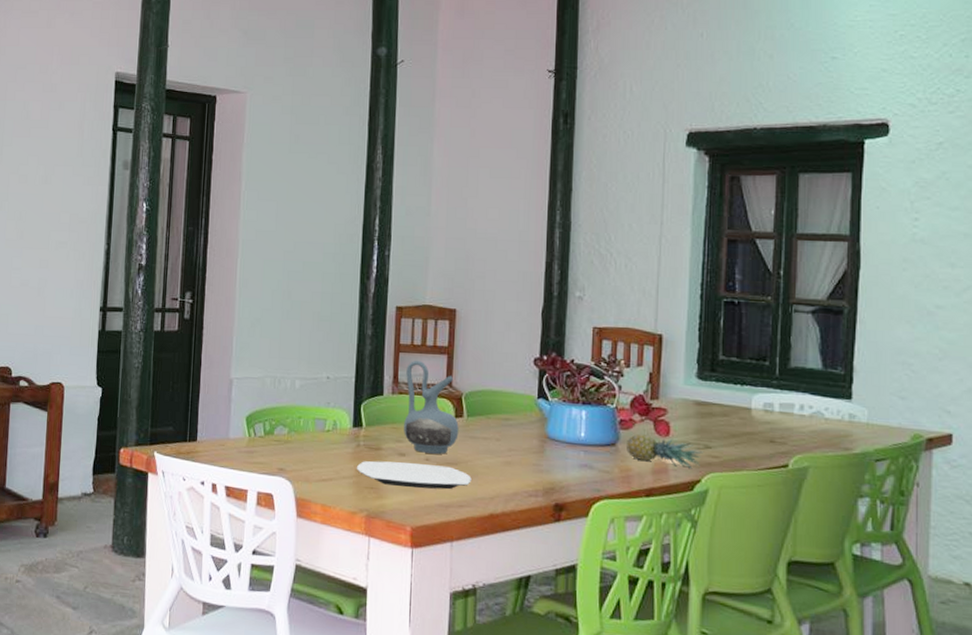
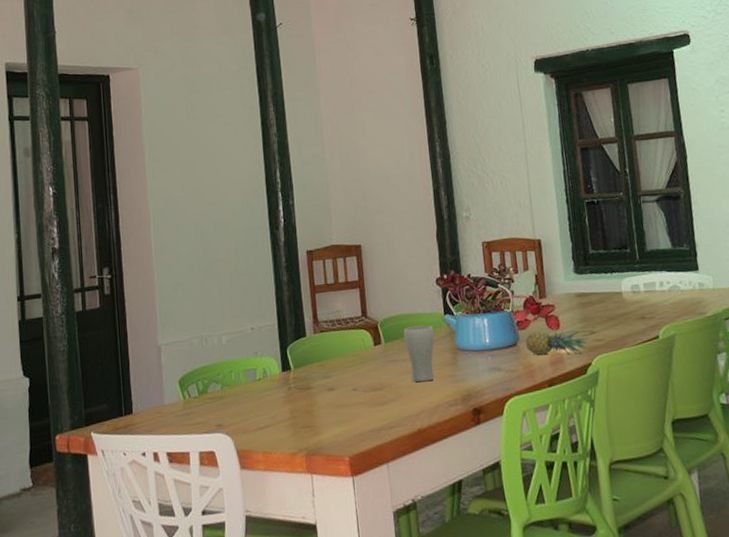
plate: present [356,461,472,490] -> none [290,392,397,421]
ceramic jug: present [403,360,459,454] -> none [324,297,380,384]
drinking glass: none [488,404,523,466] -> present [403,325,435,382]

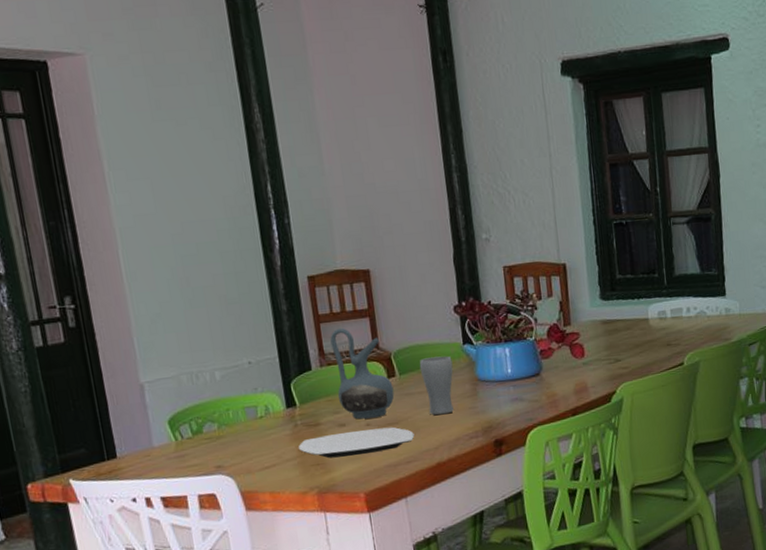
plate: none [290,392,397,421] -> present [298,427,415,459]
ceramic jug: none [324,297,380,384] -> present [330,327,395,420]
fruit: present [525,331,591,355] -> none [549,359,616,384]

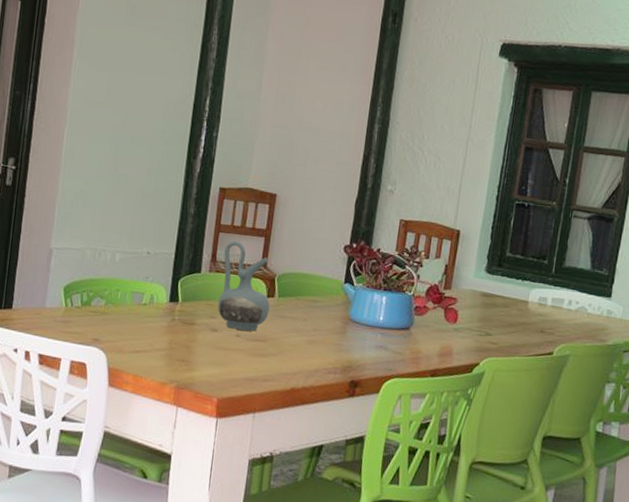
plate: present [298,427,415,459] -> none [169,335,278,364]
drinking glass: present [419,356,454,415] -> none [297,287,330,345]

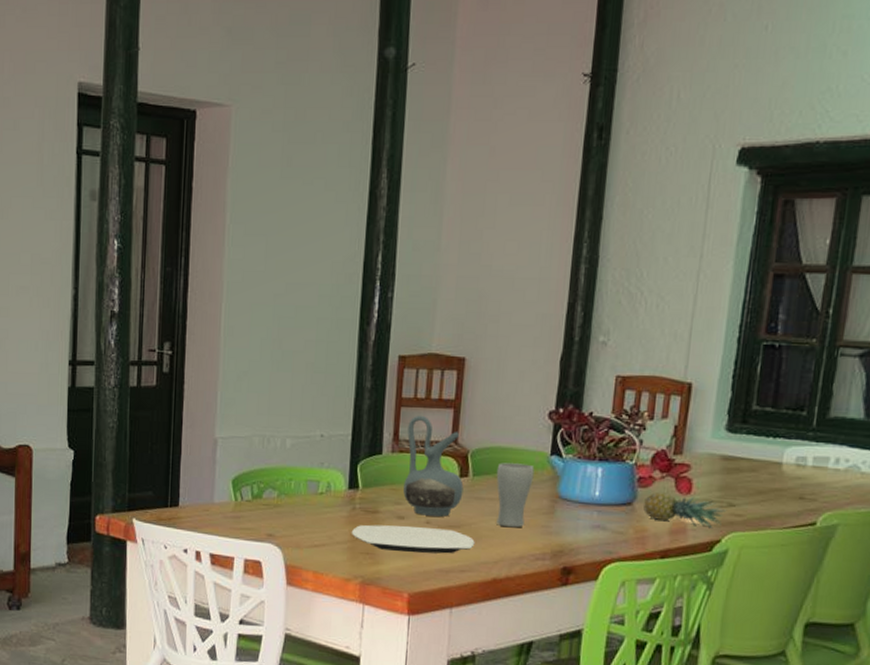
plate: none [169,335,278,364] -> present [351,524,475,554]
drinking glass: none [297,287,330,345] -> present [496,462,534,528]
fruit: none [418,320,485,353] -> present [643,492,727,529]

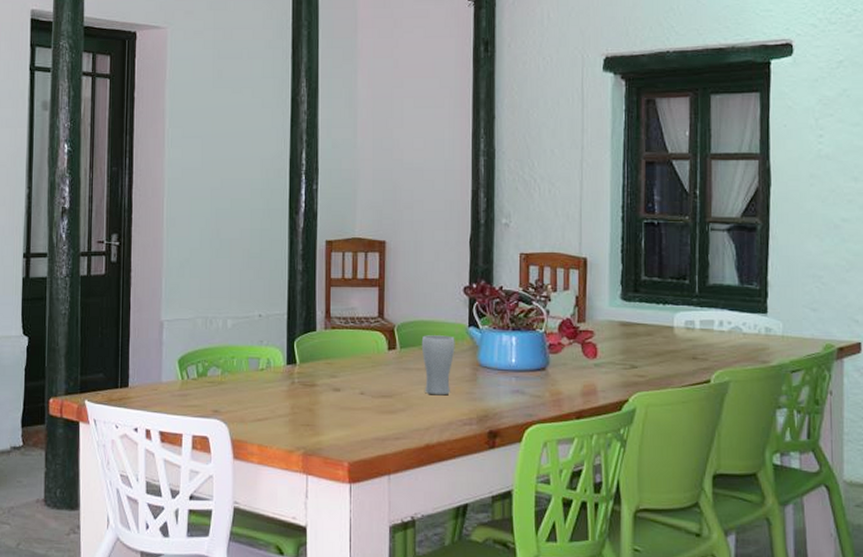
plate: present [351,524,475,554] -> none [291,397,407,423]
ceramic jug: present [402,415,464,517] -> none [337,293,392,387]
fruit: present [643,492,727,529] -> none [556,358,631,389]

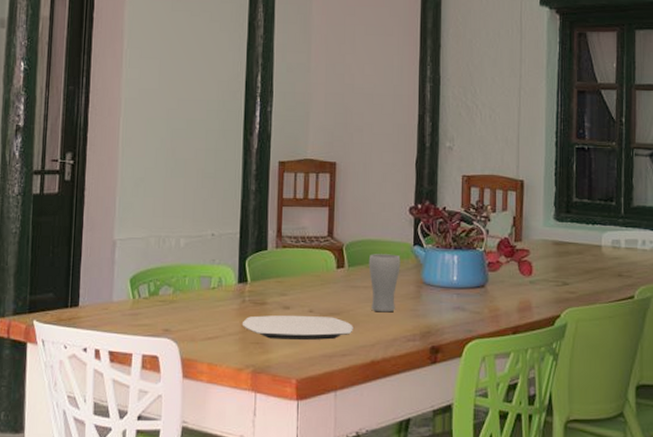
plate: none [291,397,407,423] -> present [242,315,353,340]

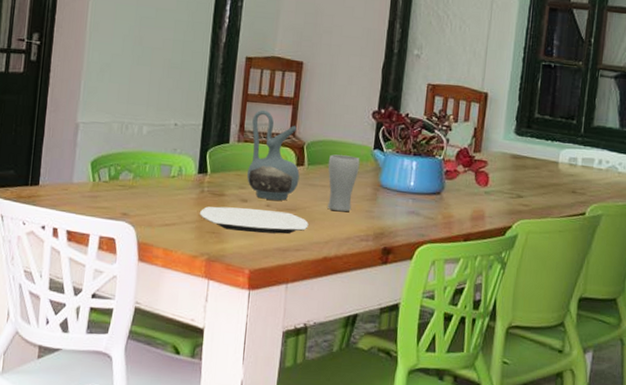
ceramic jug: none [287,213,341,305] -> present [246,109,300,201]

